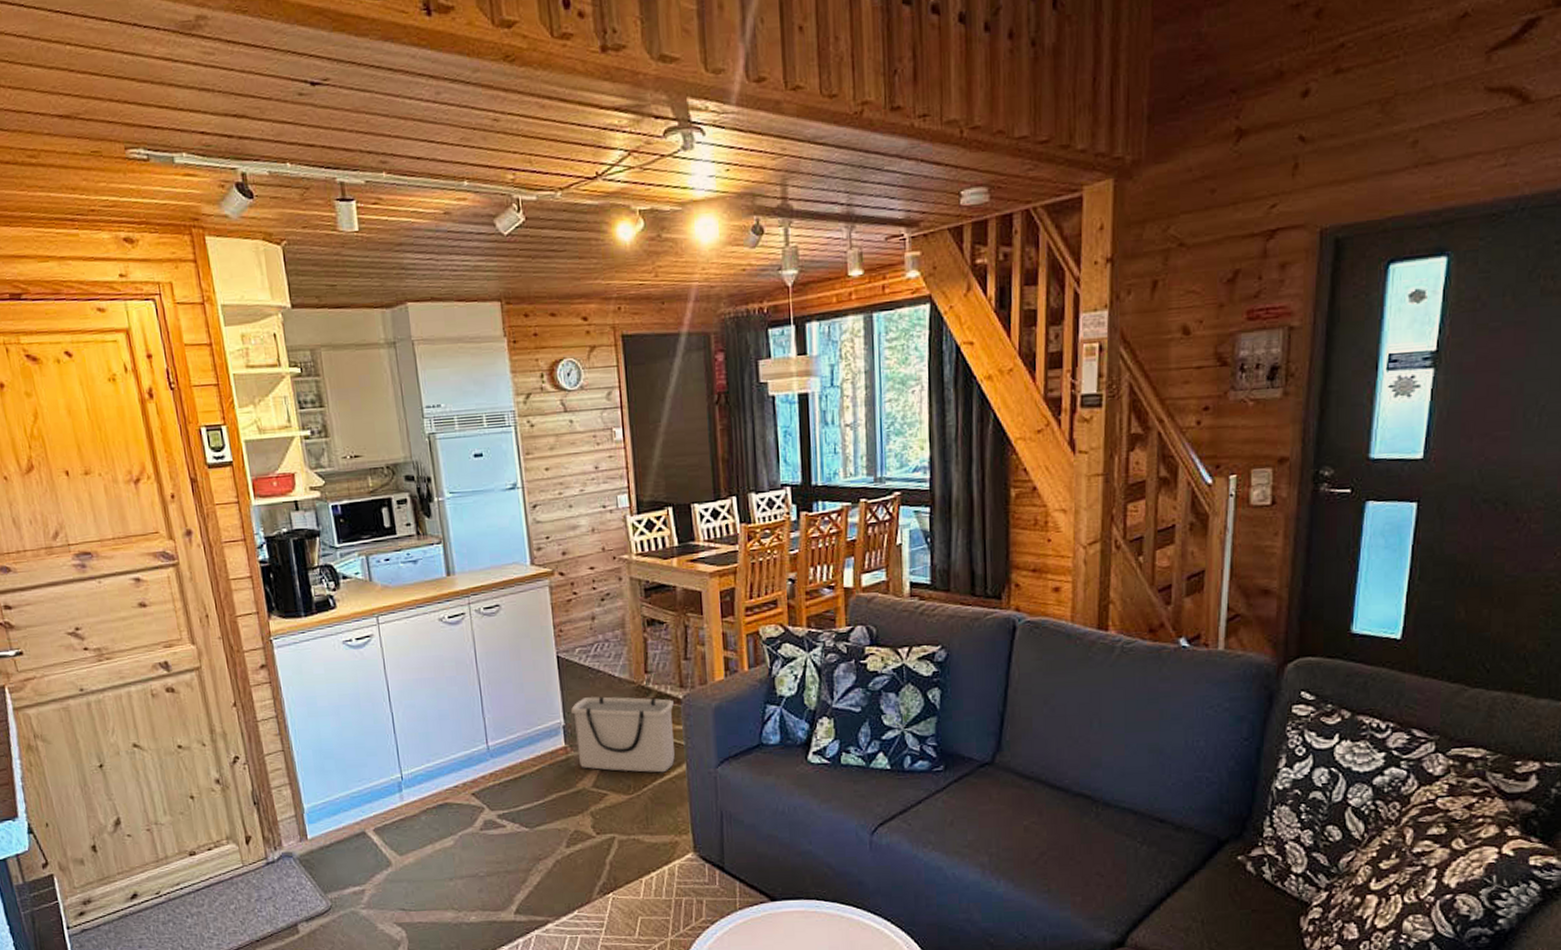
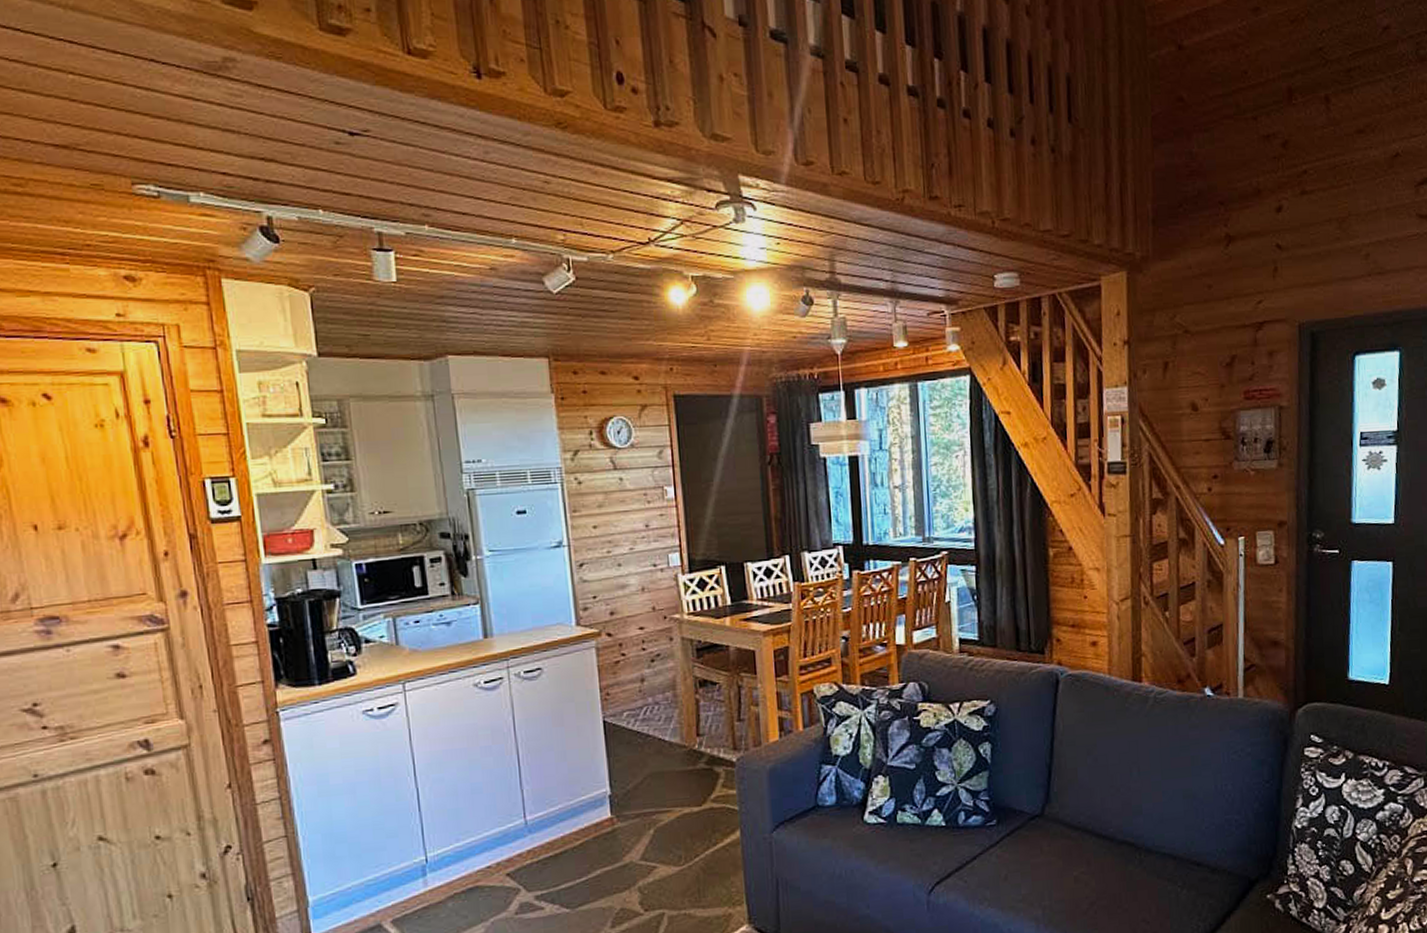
storage bin: present [571,696,675,773] -> none [618,762,728,842]

